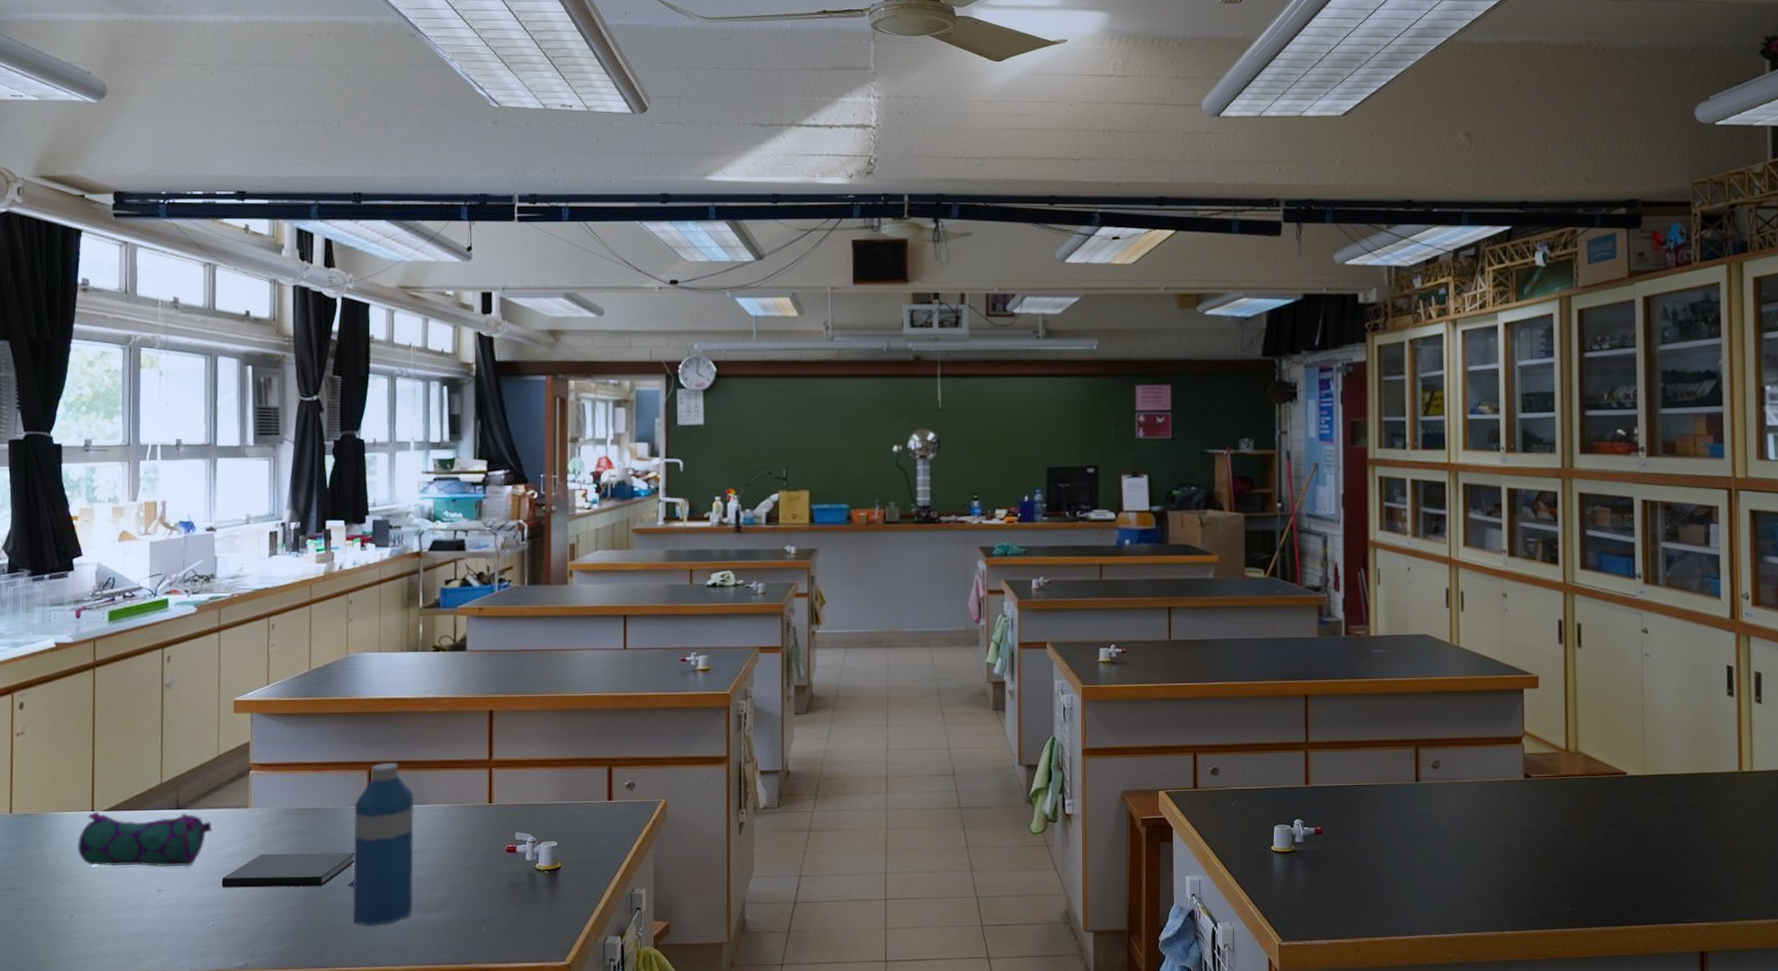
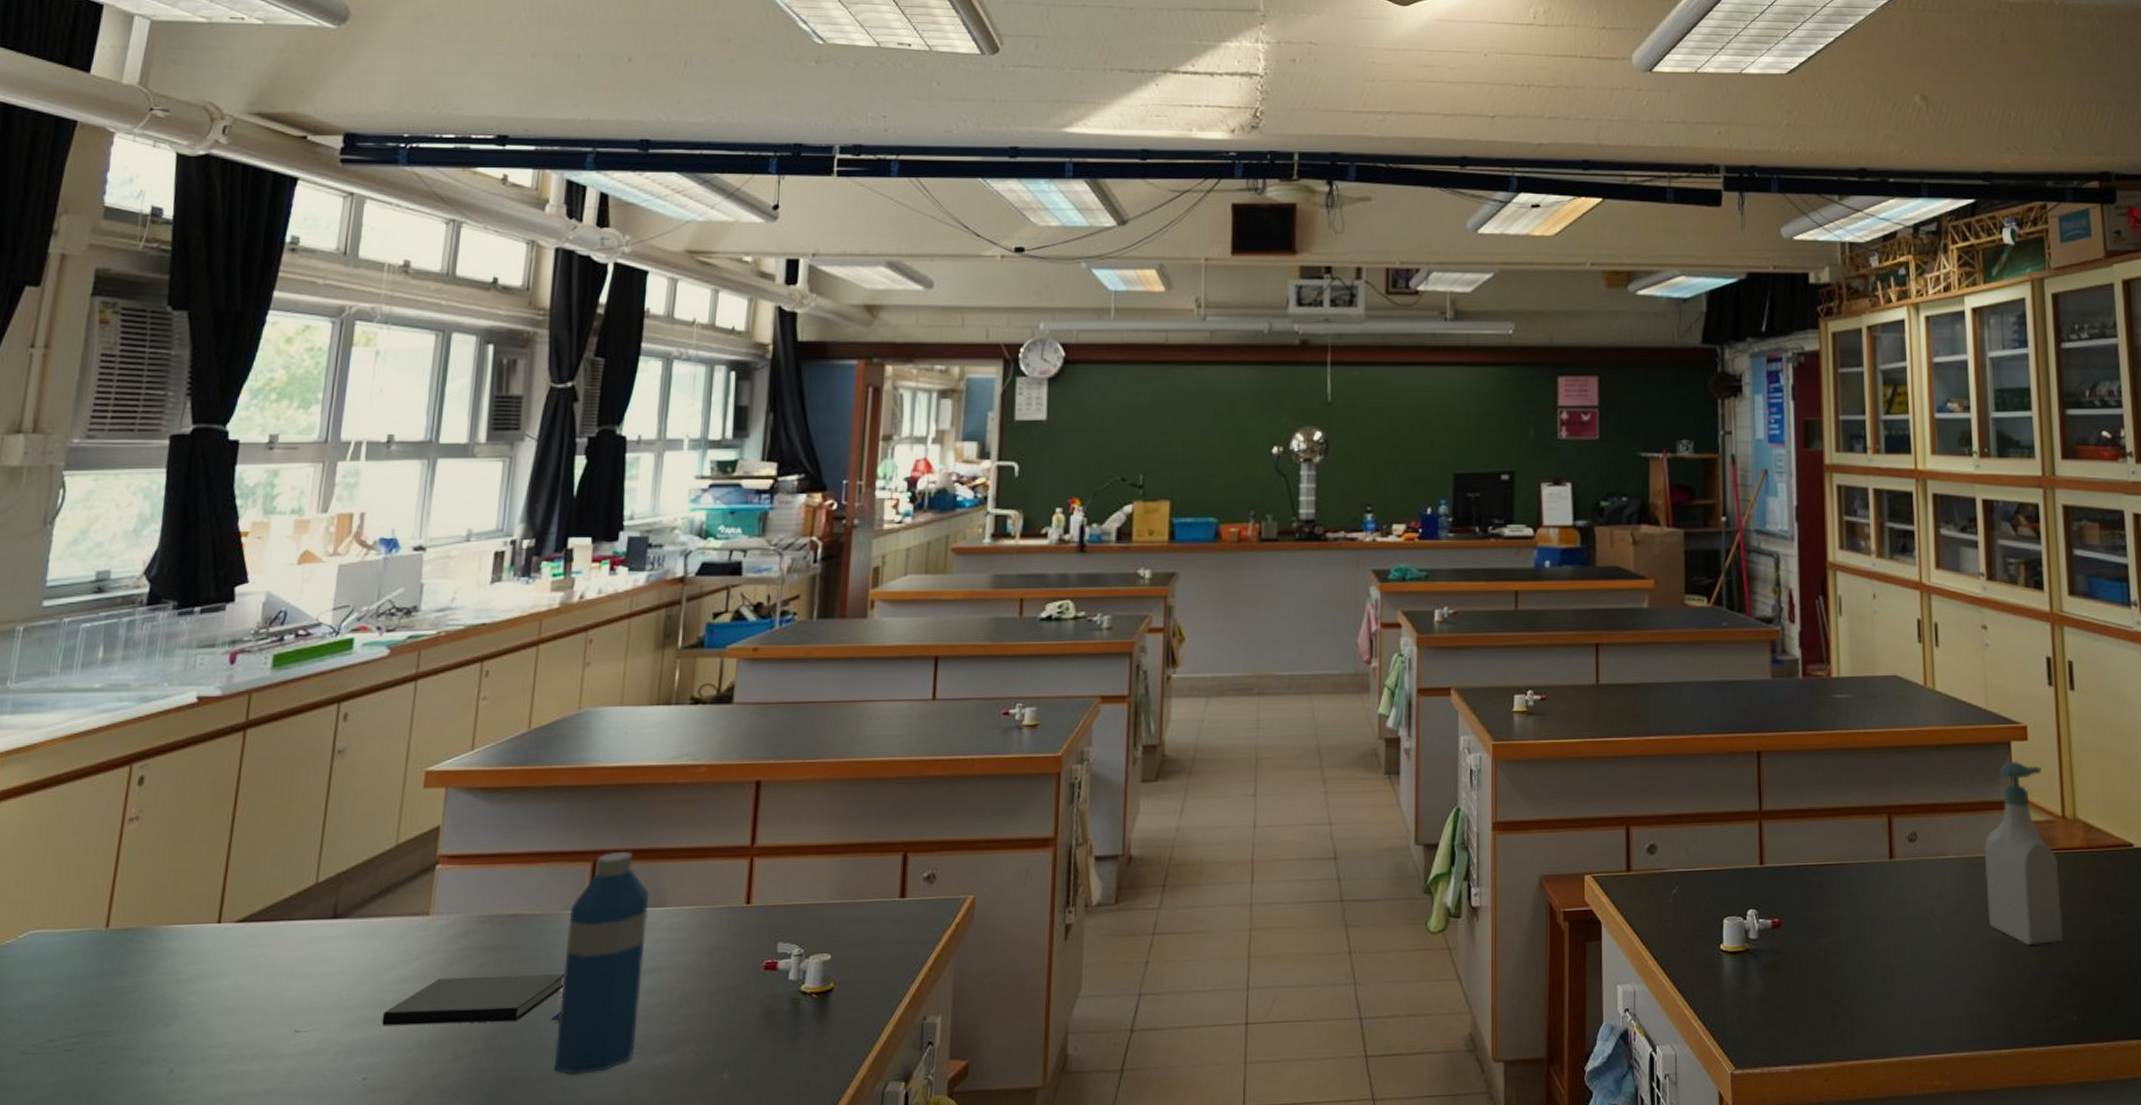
pencil case: present [77,811,212,867] -> none [191,923,378,999]
soap bottle: none [1497,704,1562,852] -> present [1984,760,2063,946]

